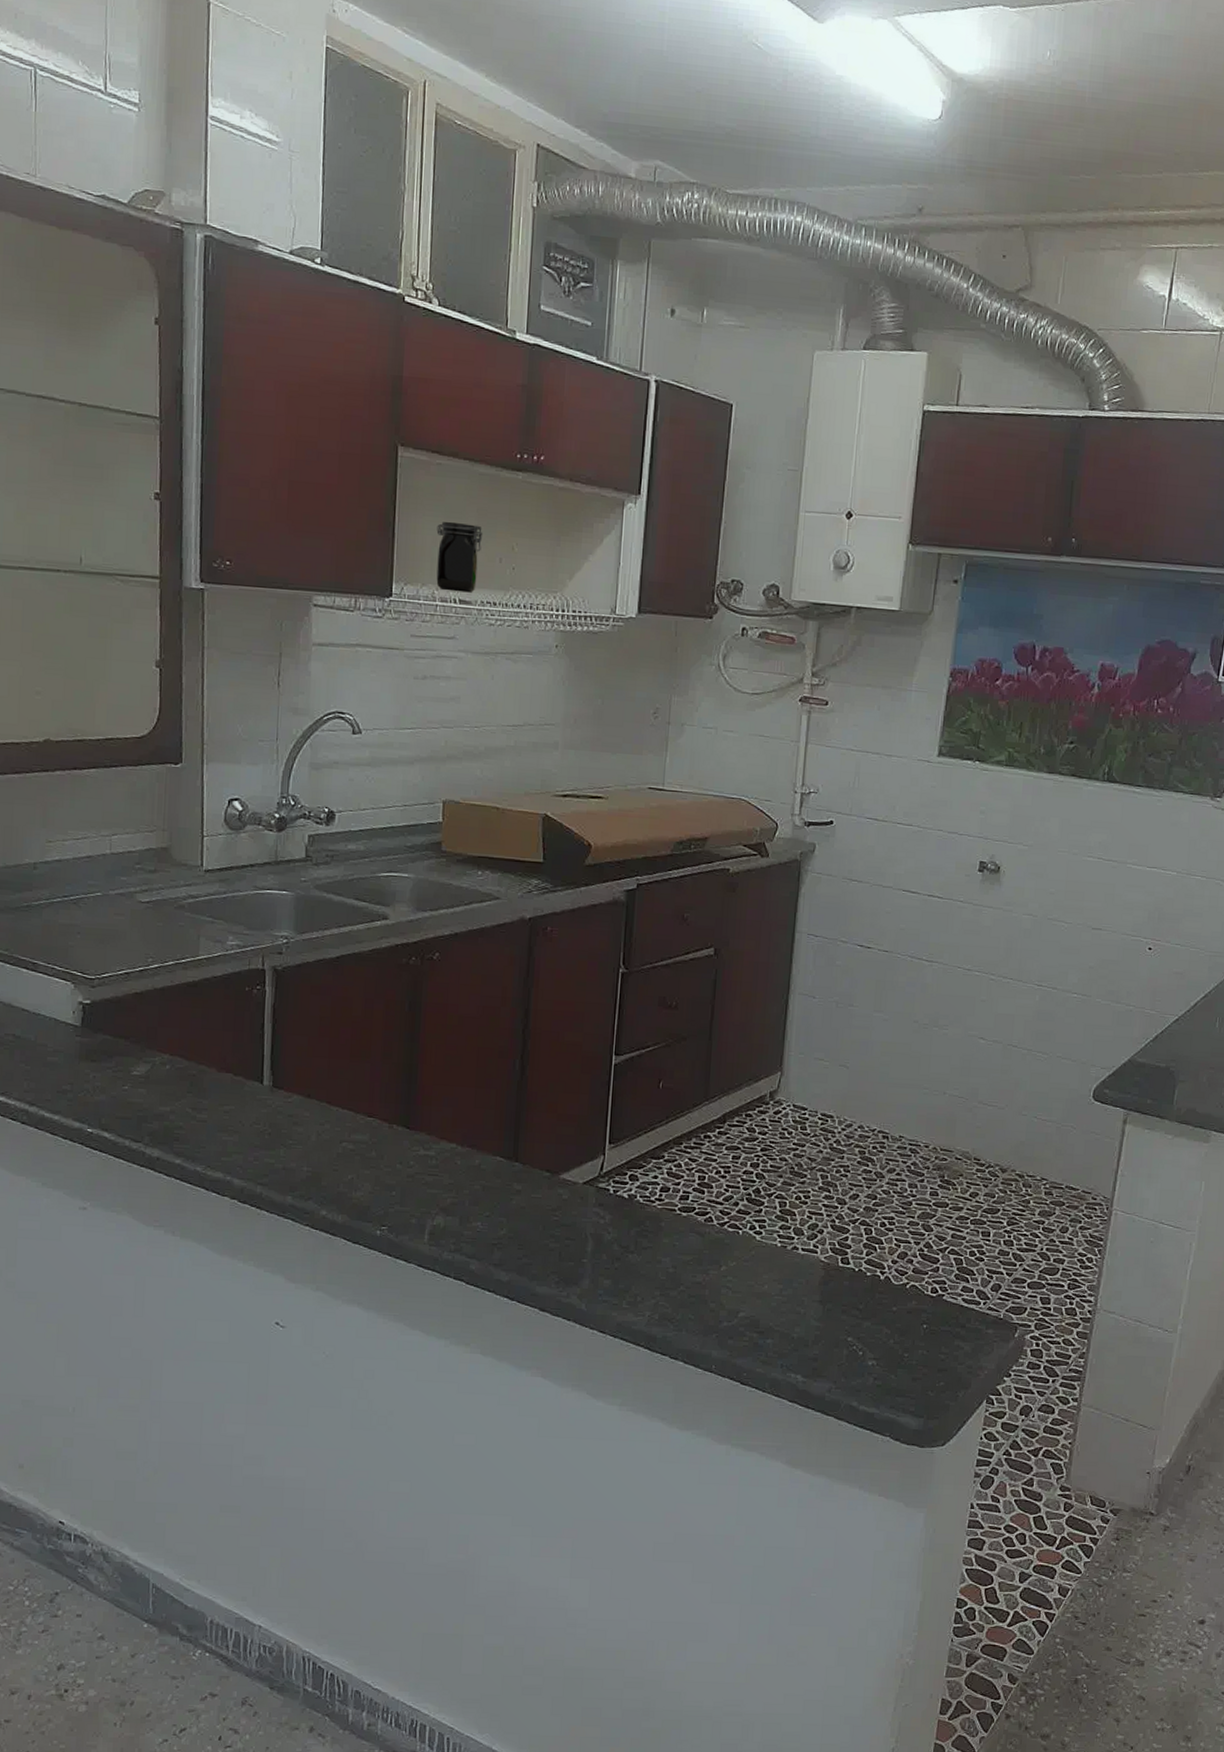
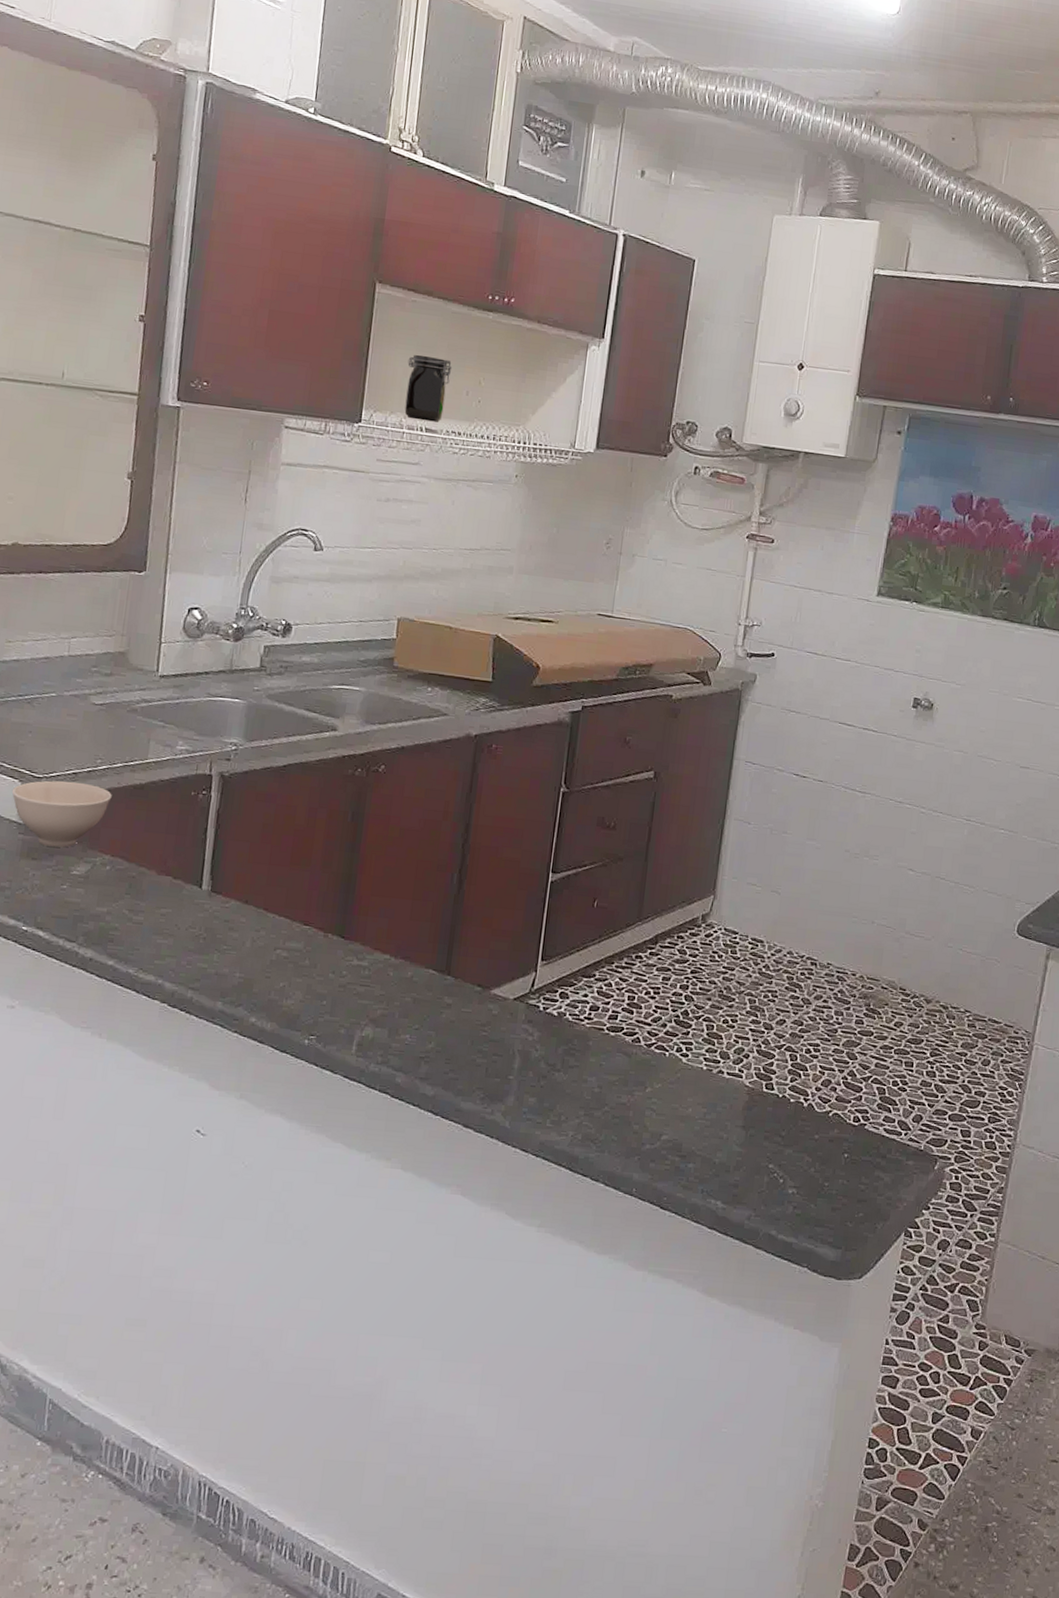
bowl: none [65,981,166,1049] -> present [11,780,112,848]

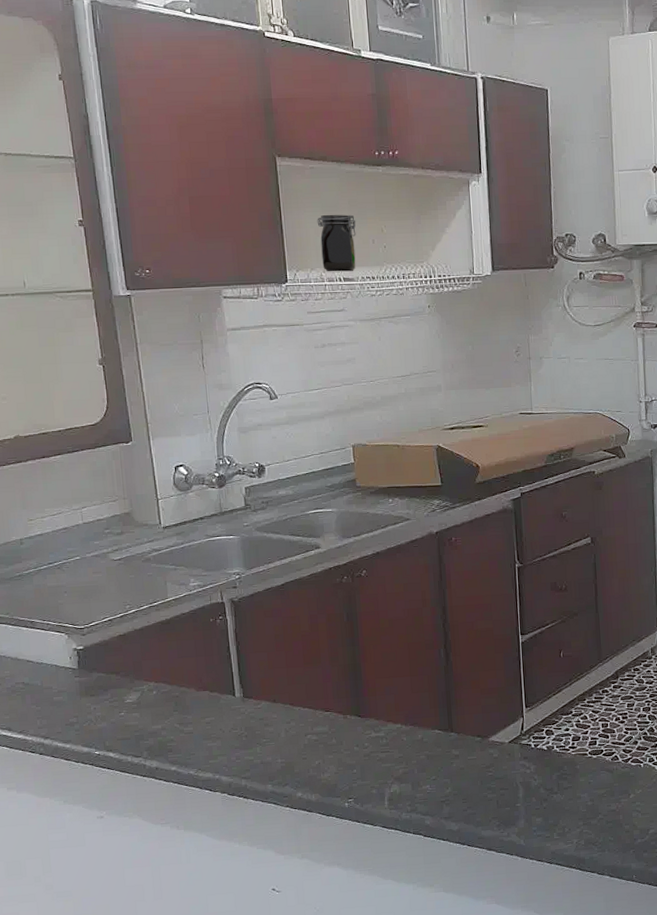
bowl: present [11,780,112,848] -> none [61,626,145,684]

